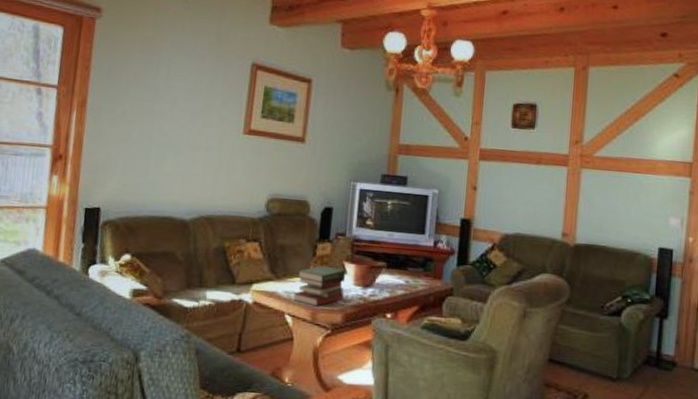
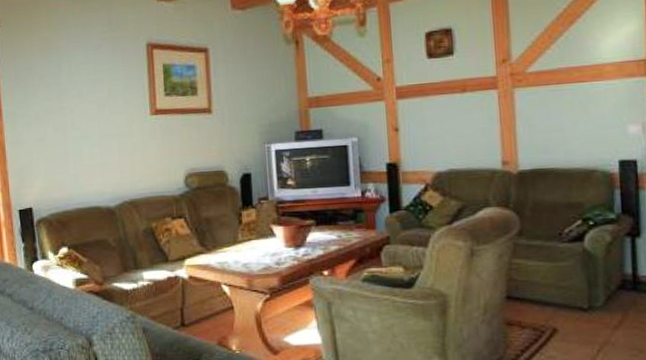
books: present [293,265,346,307] -> none [227,232,277,273]

